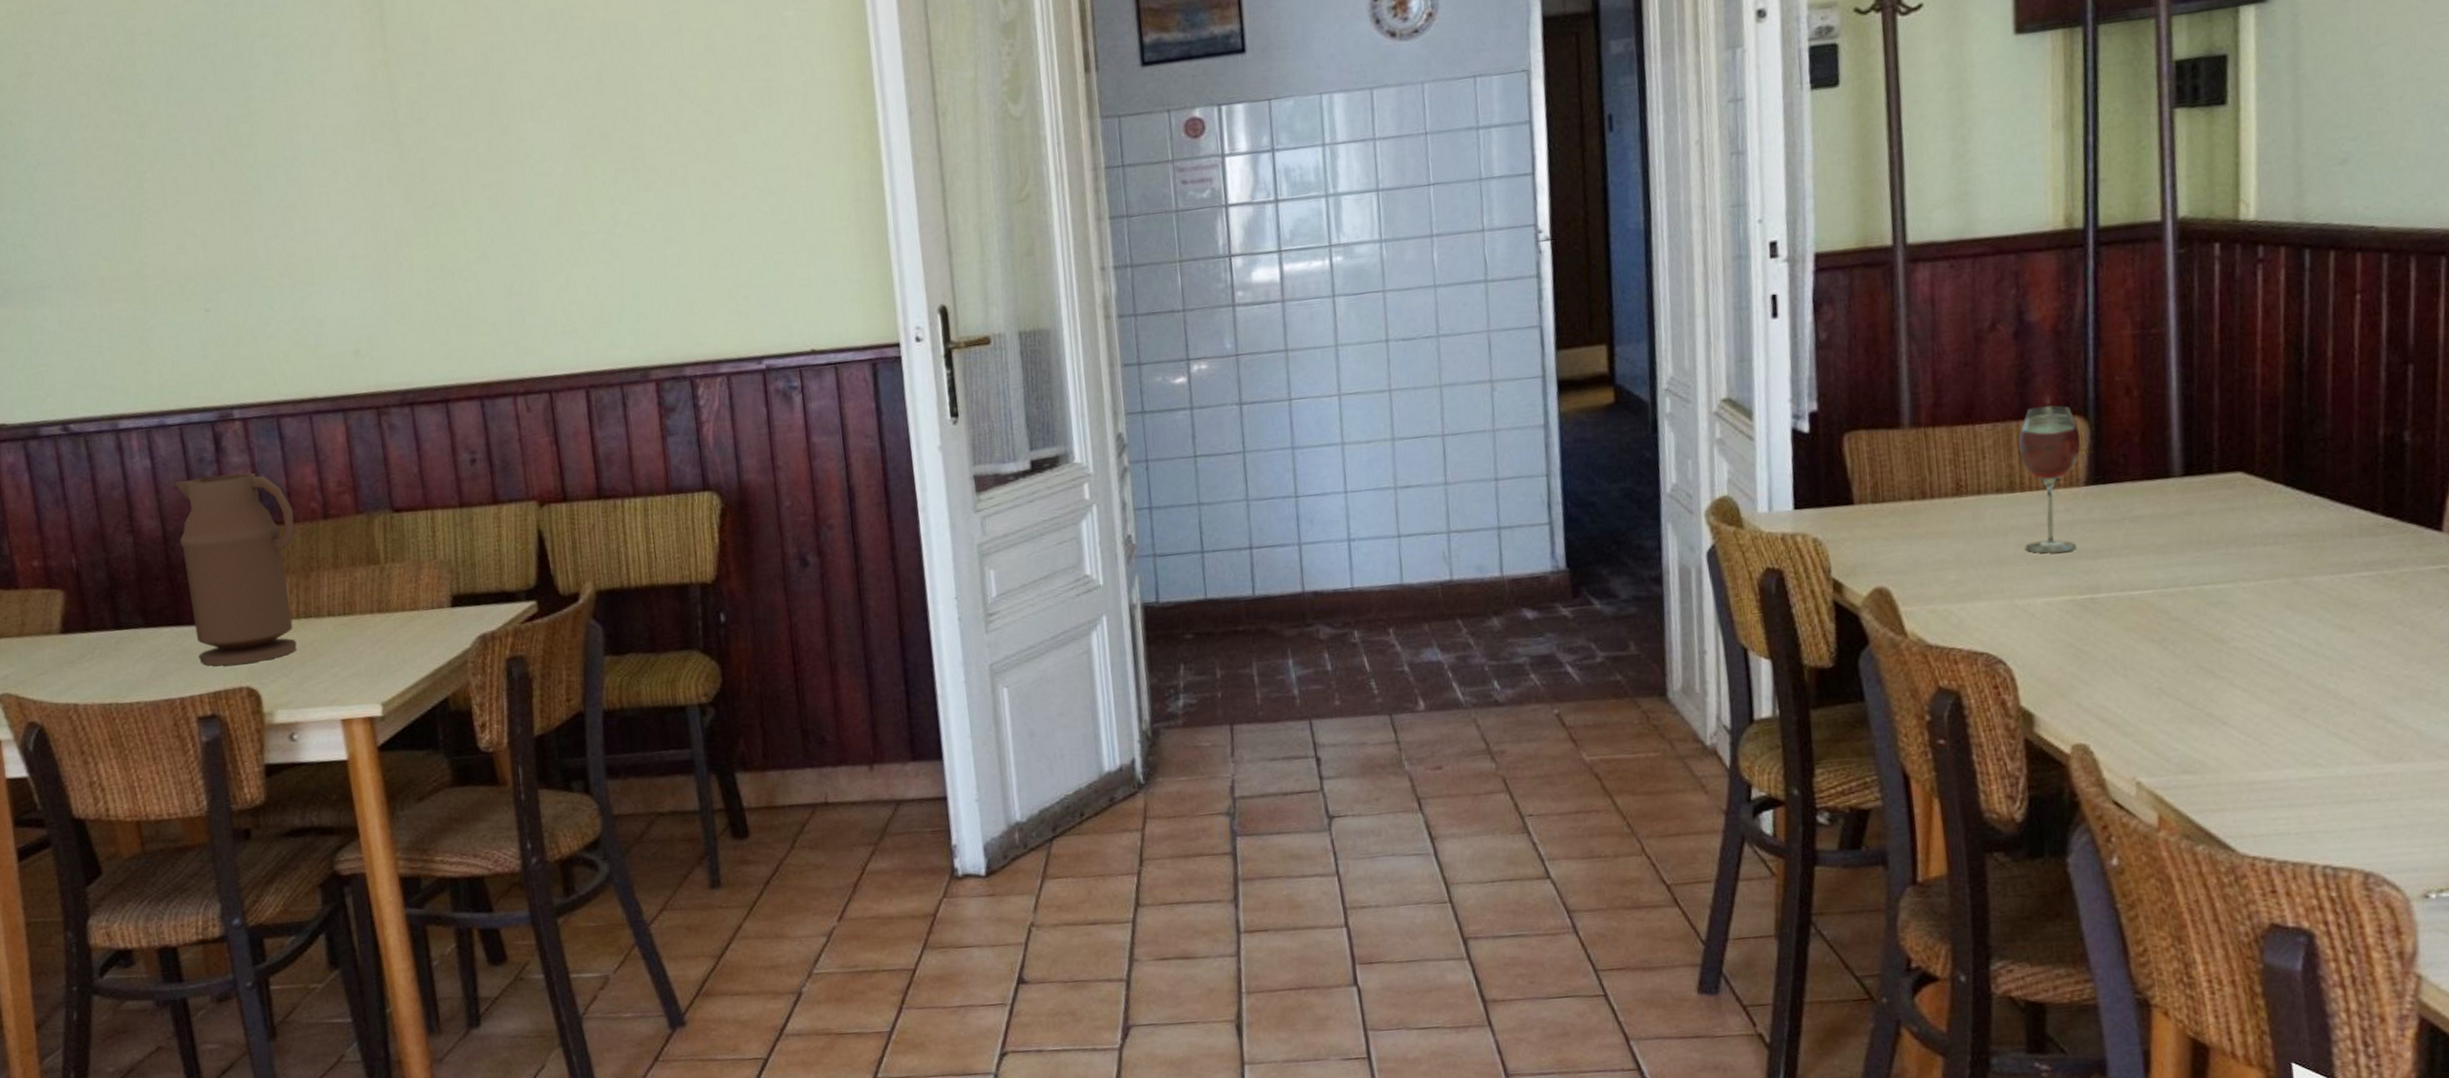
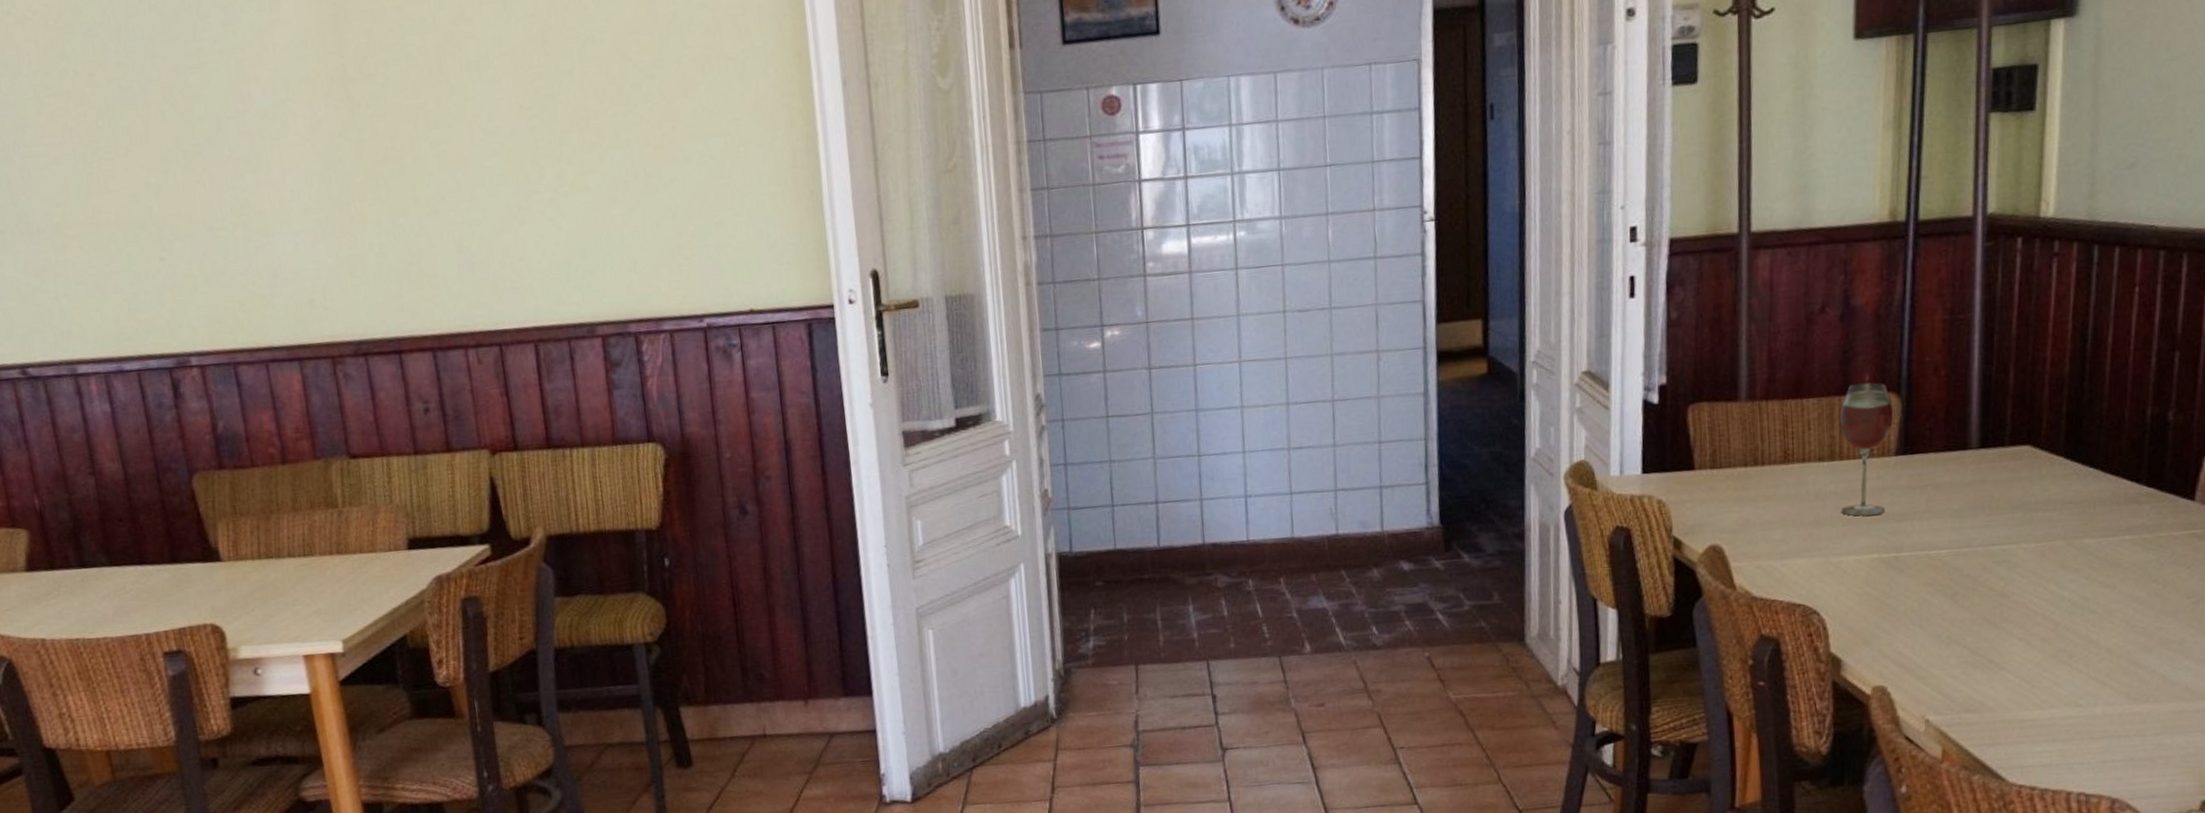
water jug: present [174,472,297,666] -> none [134,418,259,604]

